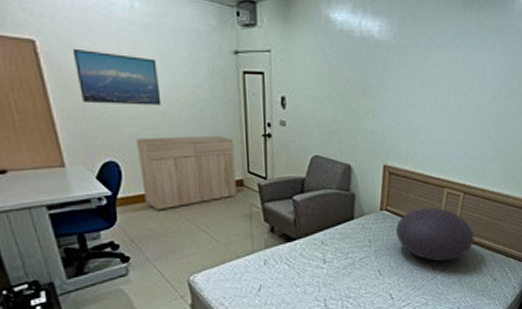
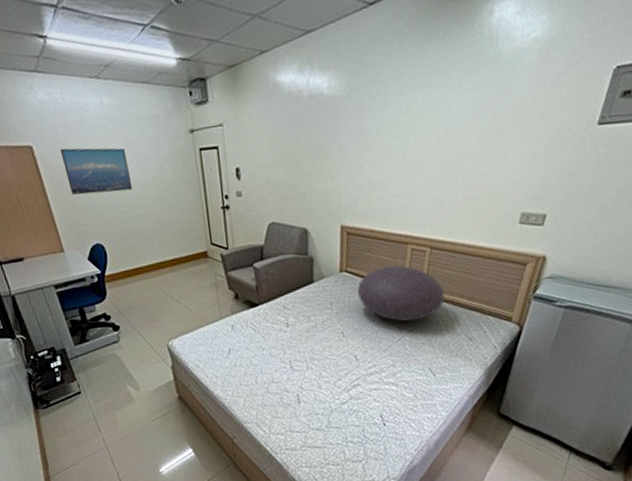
dresser: present [136,135,237,211] -> none [116,212,203,285]

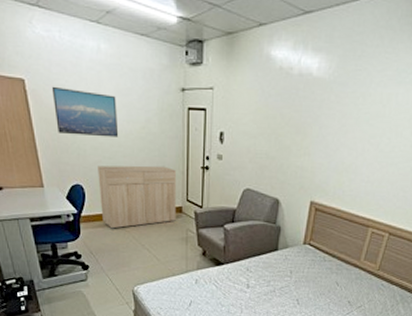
dresser: none [116,212,203,285] -> present [98,165,176,229]
cushion: present [357,265,445,322] -> none [316,245,395,299]

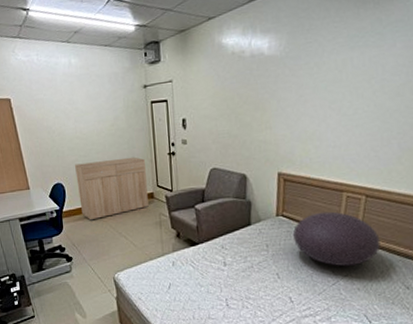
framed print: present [51,86,119,137] -> none [32,100,92,141]
cushion: none [316,245,395,299] -> present [292,211,381,267]

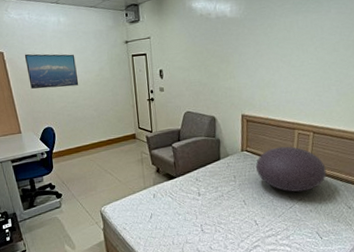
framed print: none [32,100,92,141] -> present [24,54,79,89]
dresser: present [75,157,149,221] -> none [64,103,131,160]

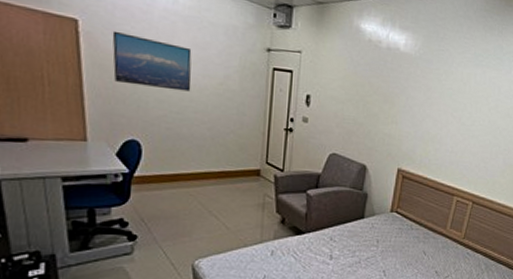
cushion: present [255,146,327,193] -> none [403,213,480,268]

